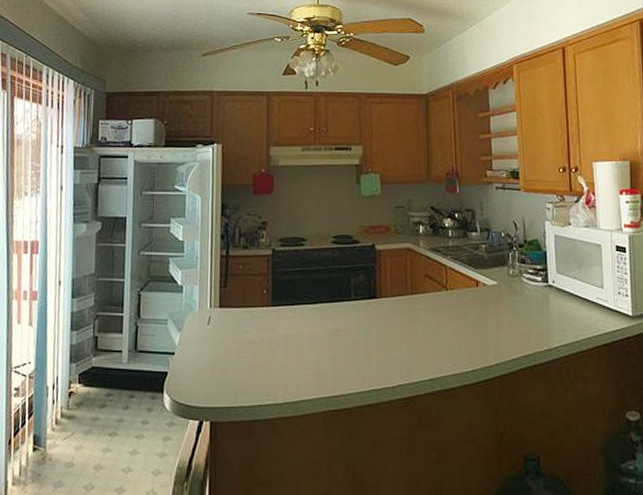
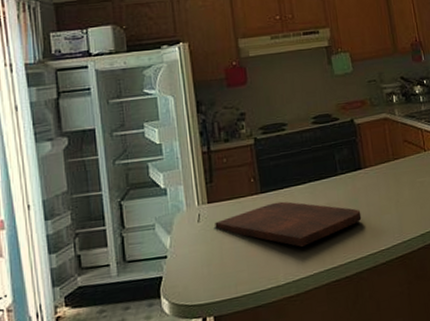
cutting board: none [223,318,370,368] -> present [215,201,362,247]

